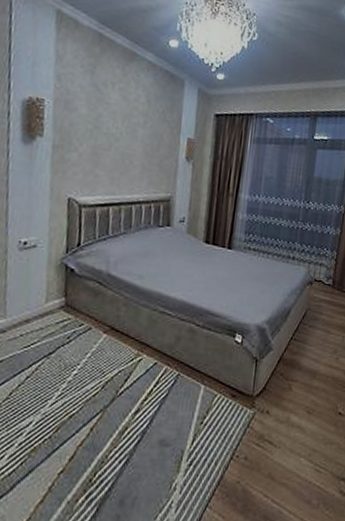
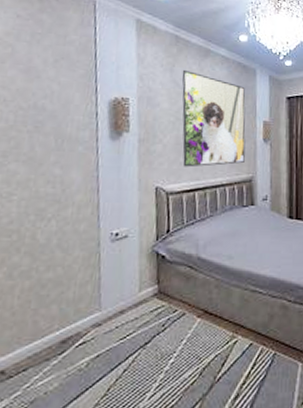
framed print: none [98,72,171,182] -> present [182,69,246,168]

